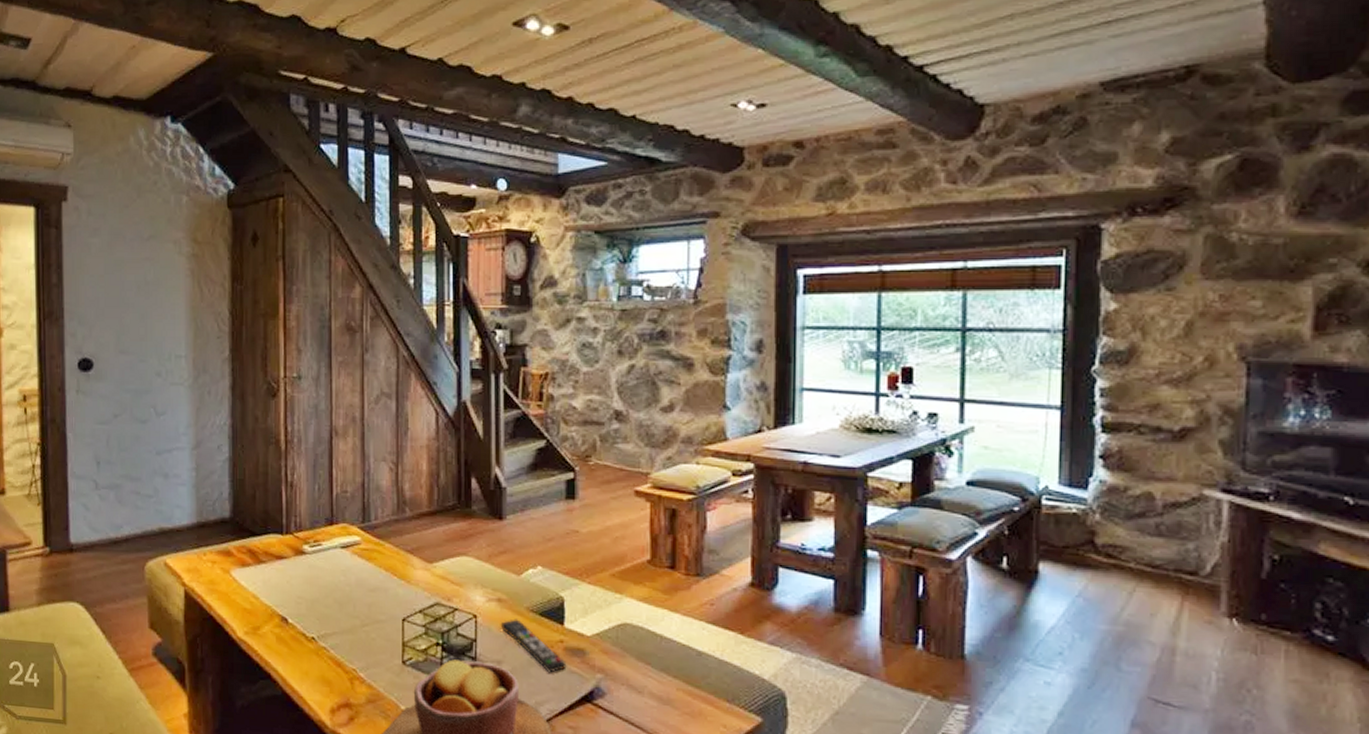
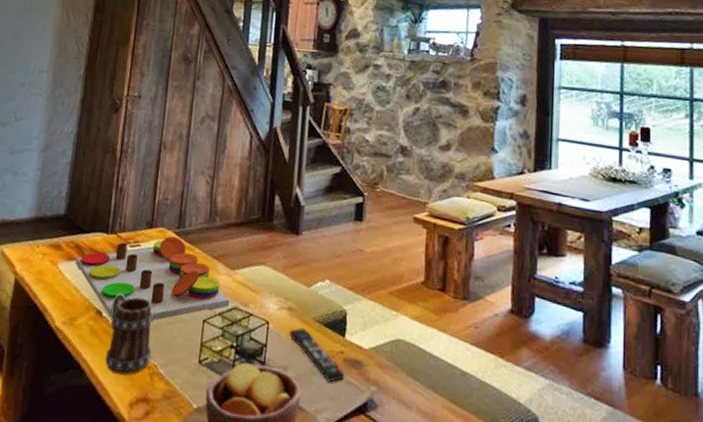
board game: none [251,531,431,625] -> present [75,236,230,320]
mug: none [297,598,349,682] -> present [105,294,153,375]

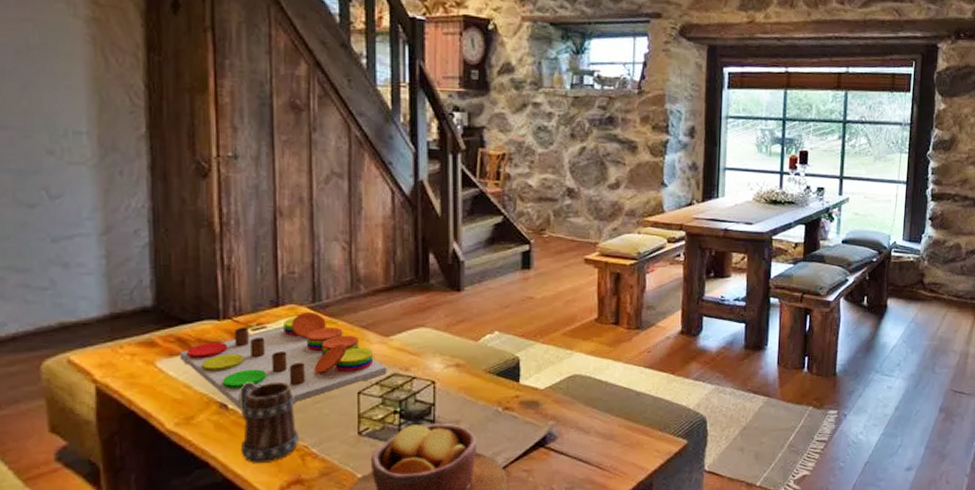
remote control: present [289,327,345,383] -> none [458,381,522,426]

